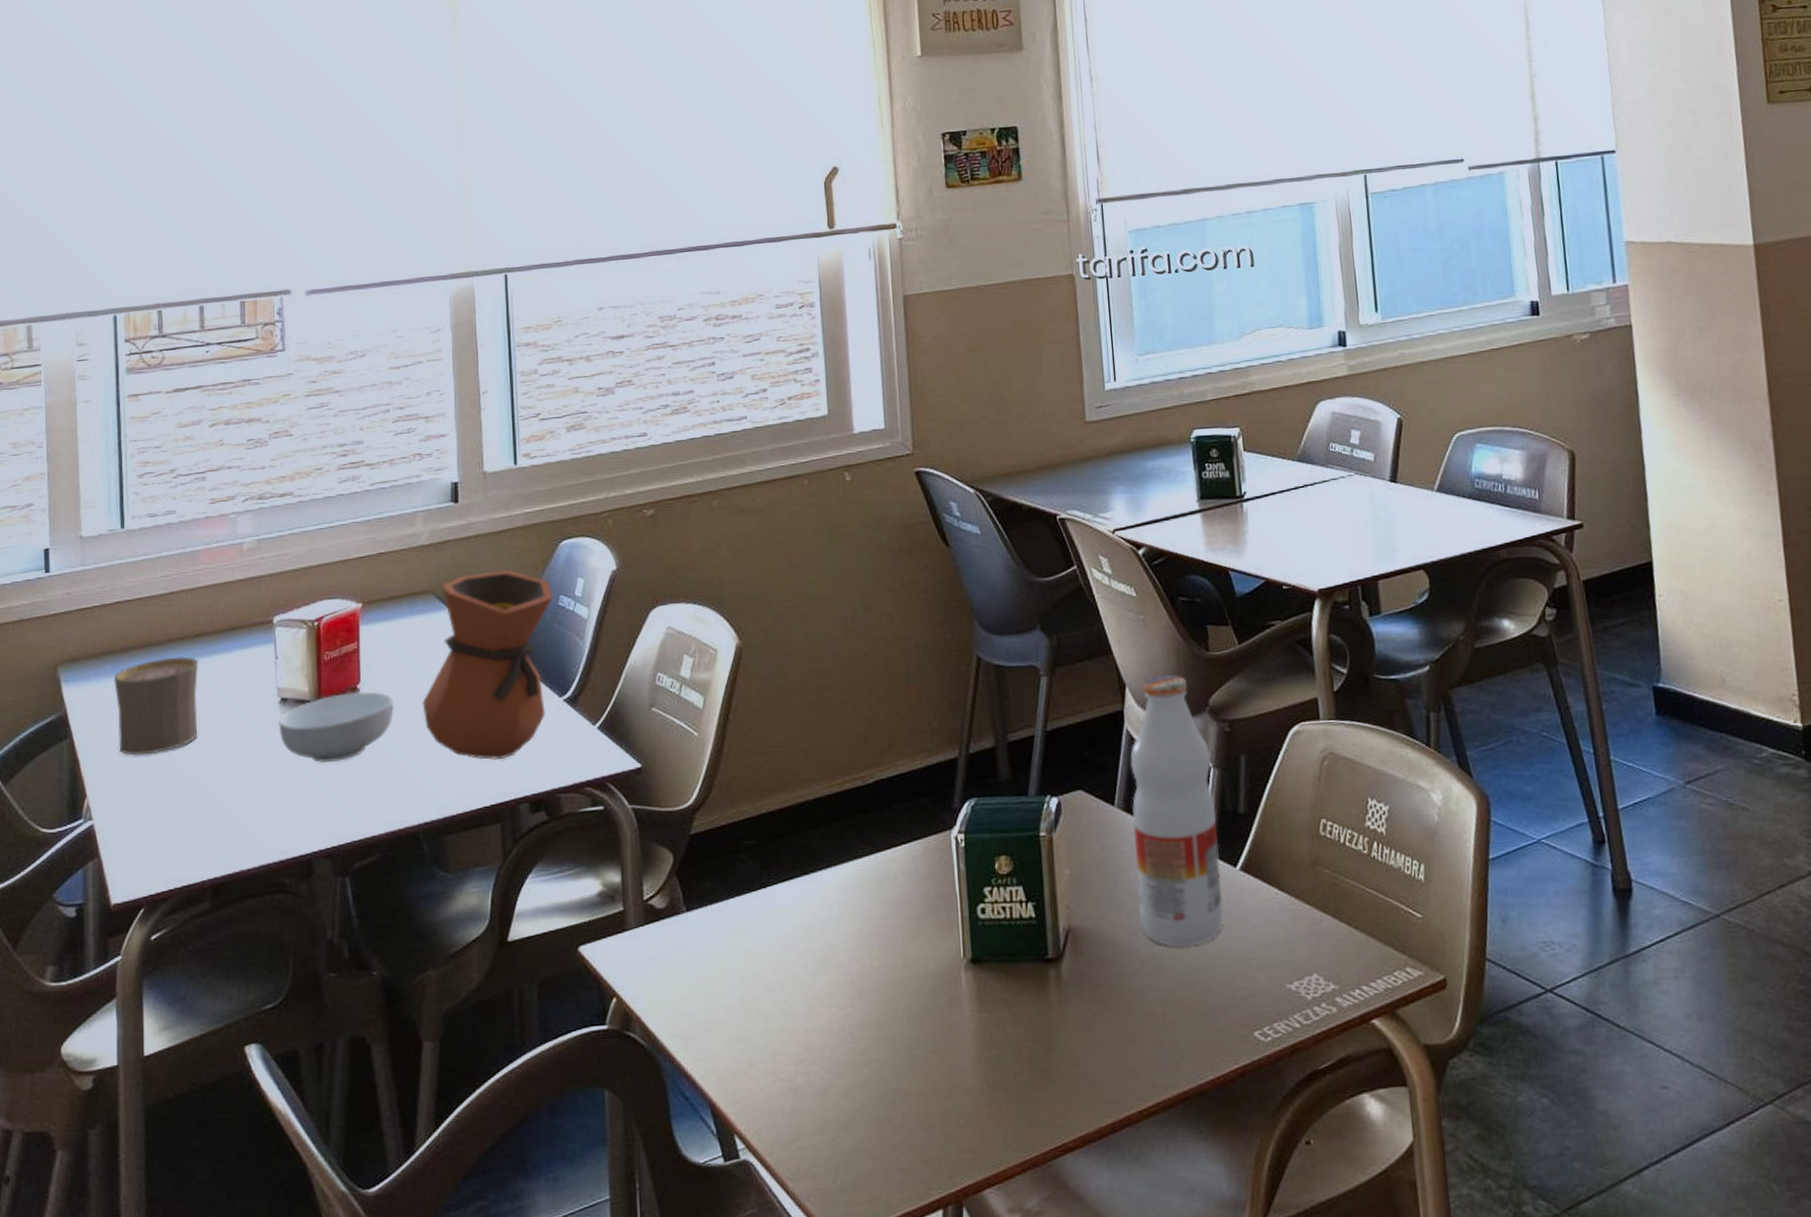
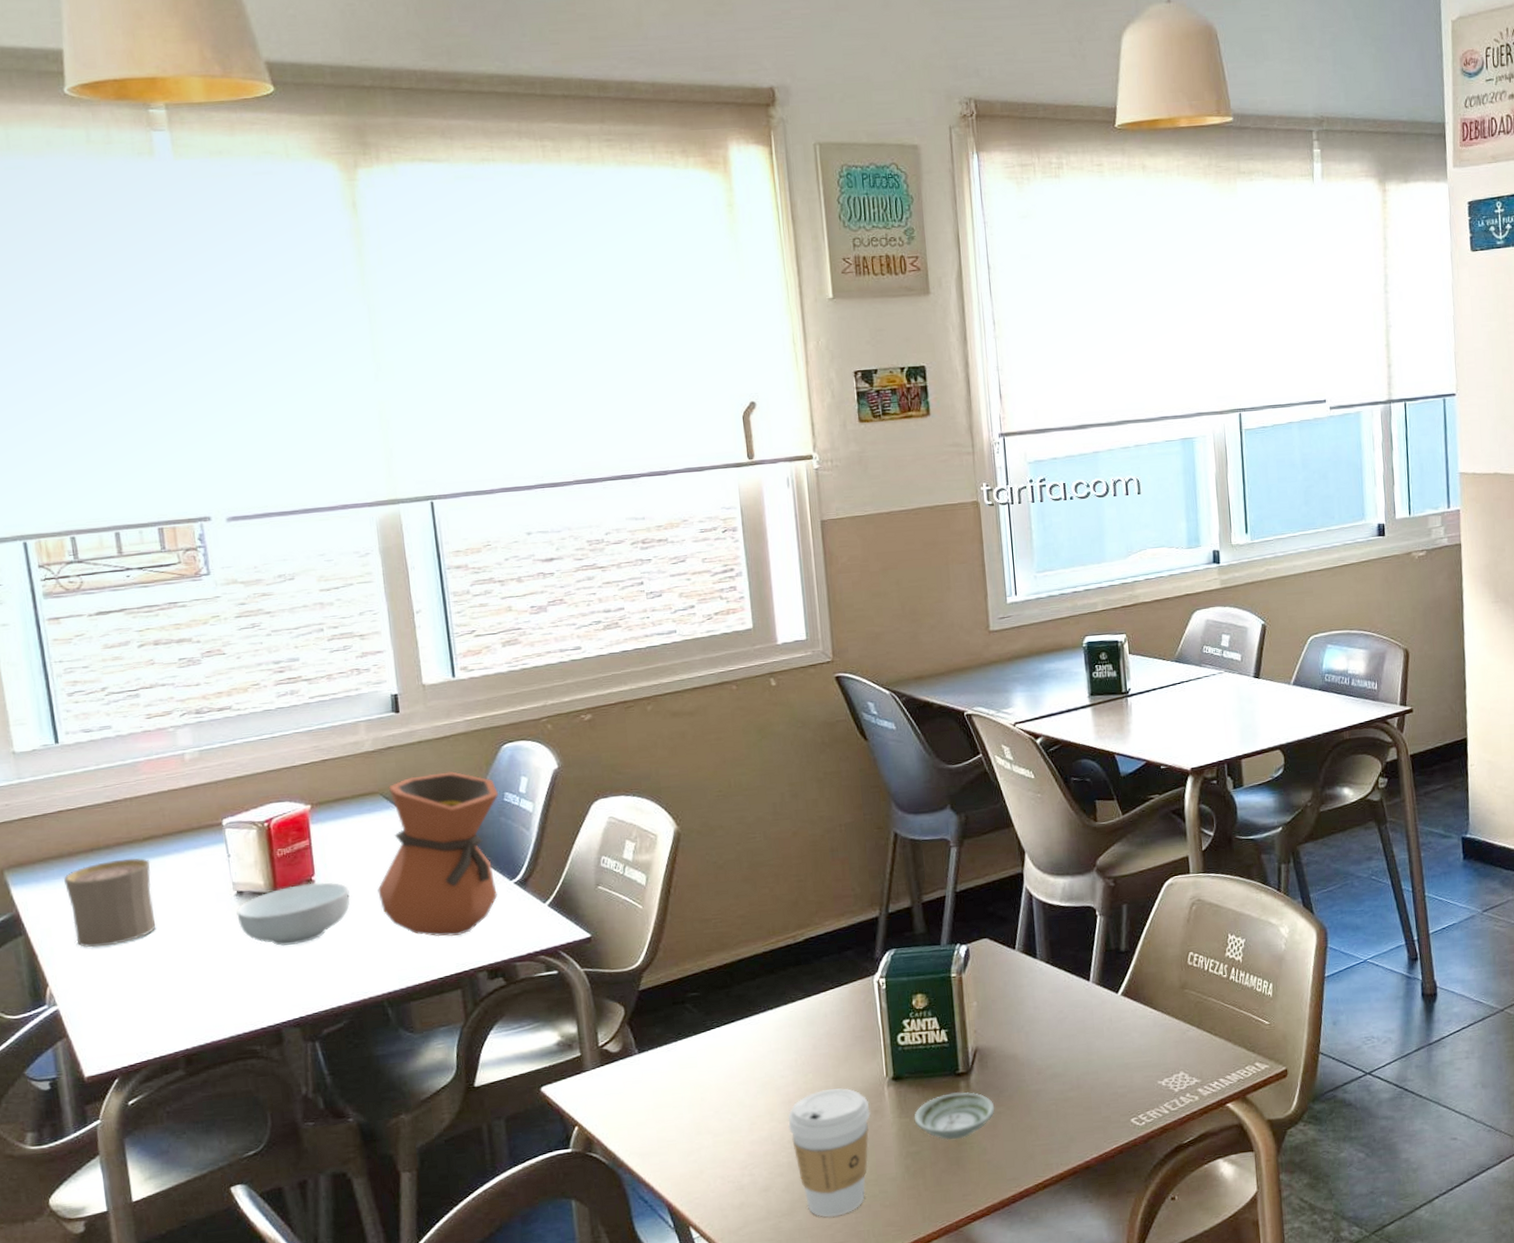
coffee cup: none [850,969,945,1135] -> present [788,1088,871,1217]
saucer: none [995,983,1091,1045] -> present [914,1092,995,1140]
juice bottle: present [1130,675,1223,947] -> none [1029,842,1107,1058]

